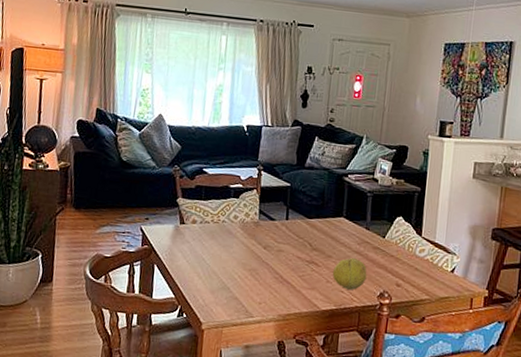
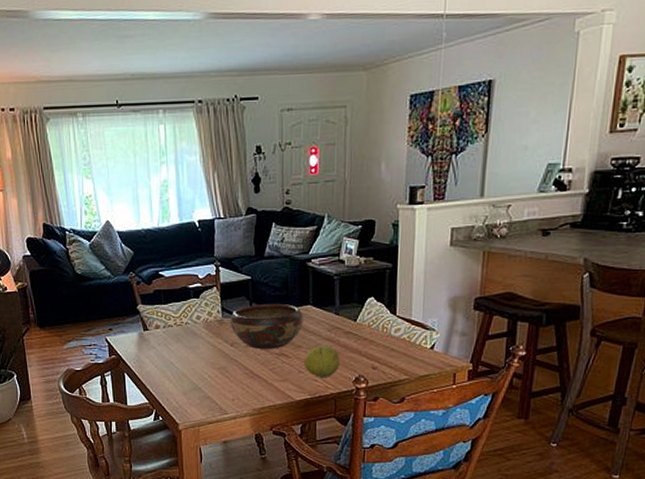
decorative bowl: none [265,211,336,257] -> present [230,304,303,349]

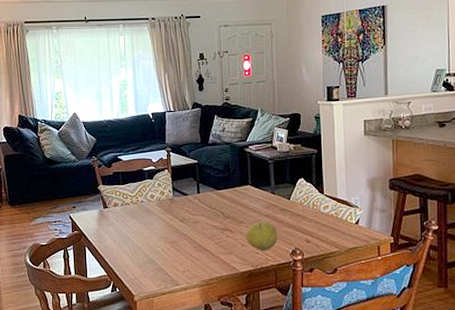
decorative bowl: present [230,304,303,349] -> none [180,184,244,225]

